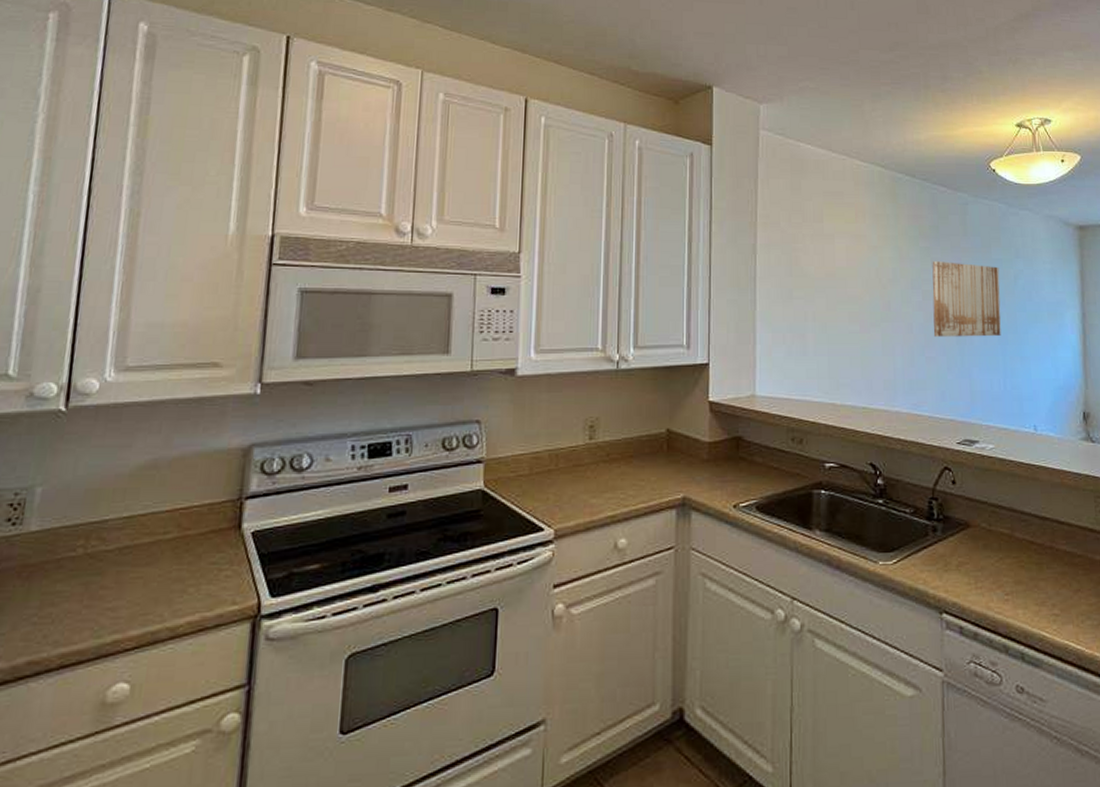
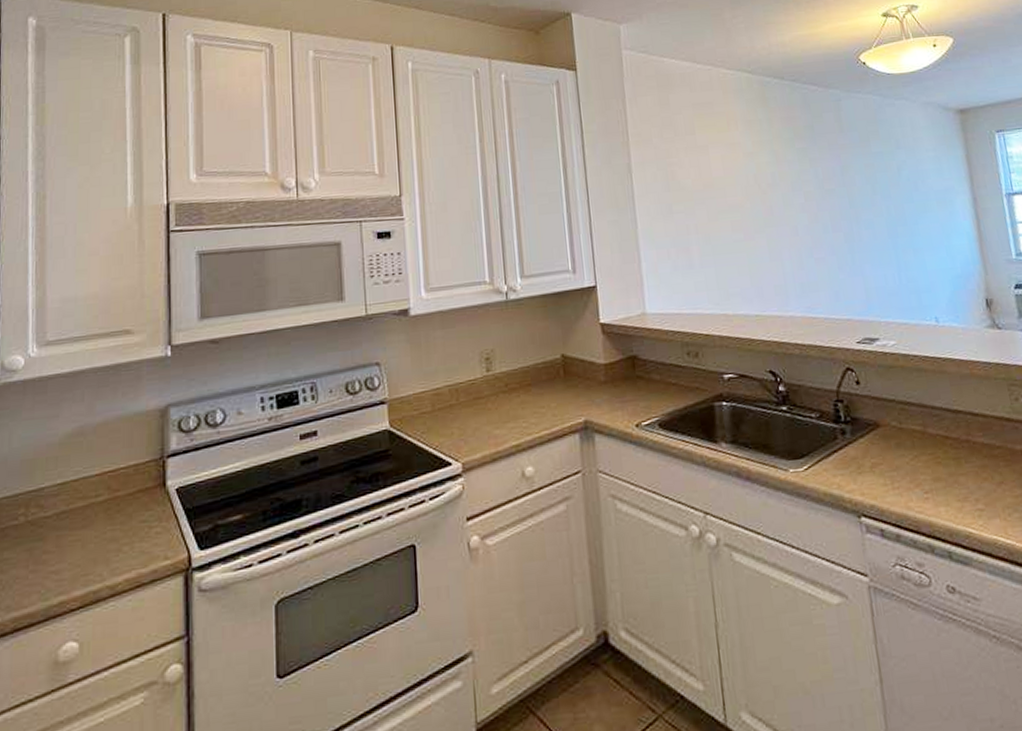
wall art: present [932,261,1001,337] -> none [810,159,891,237]

